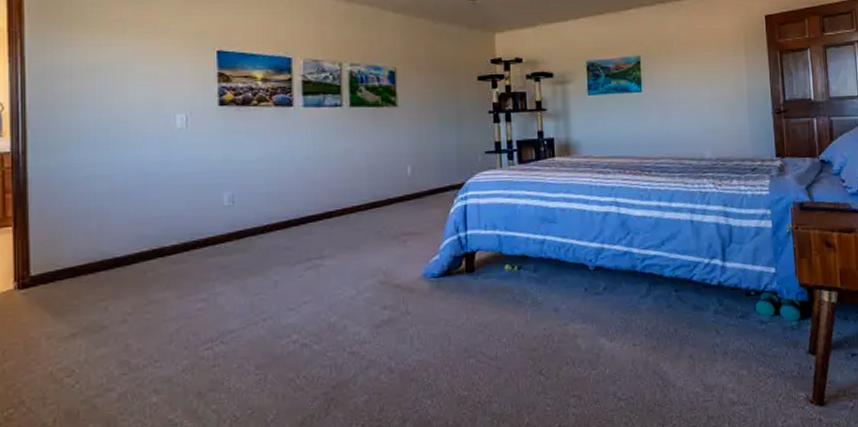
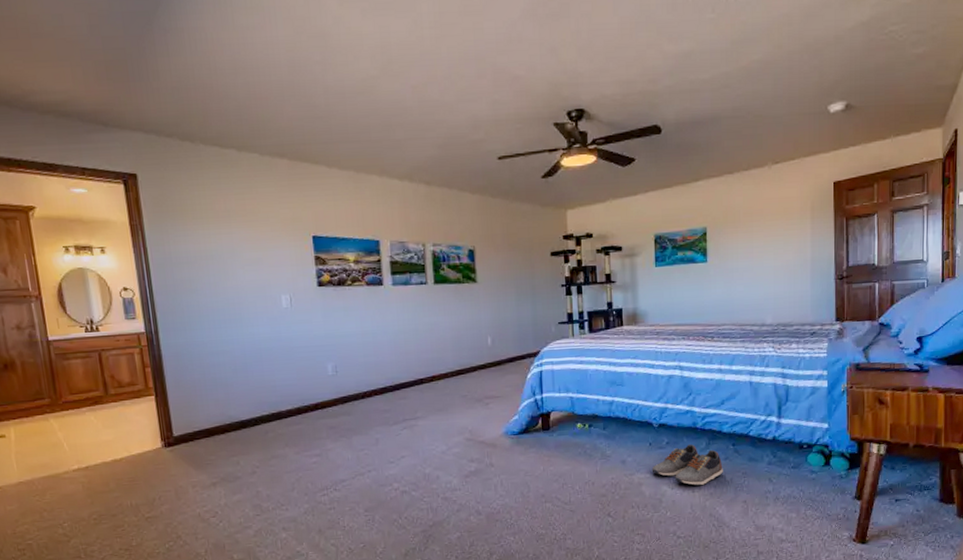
shoe: none [588,289,666,338] -> present [651,444,723,486]

